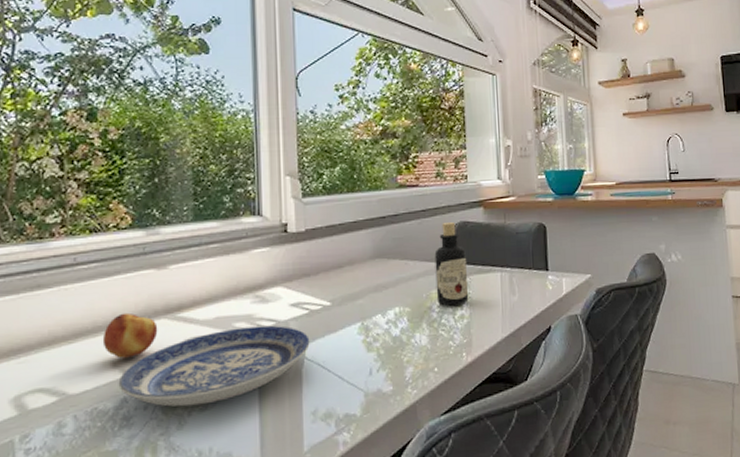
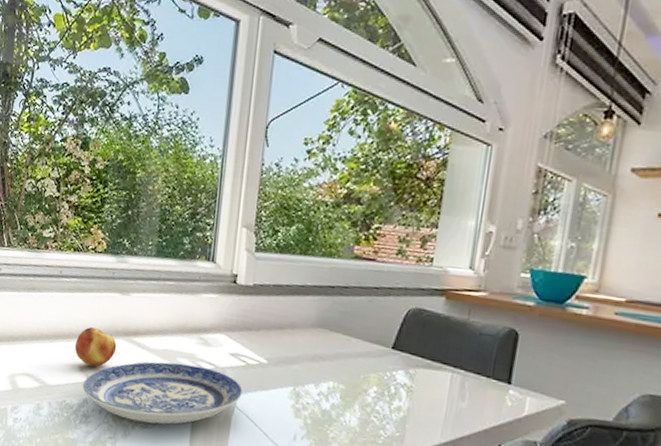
bottle: present [434,221,469,307] -> none [374,305,416,397]

